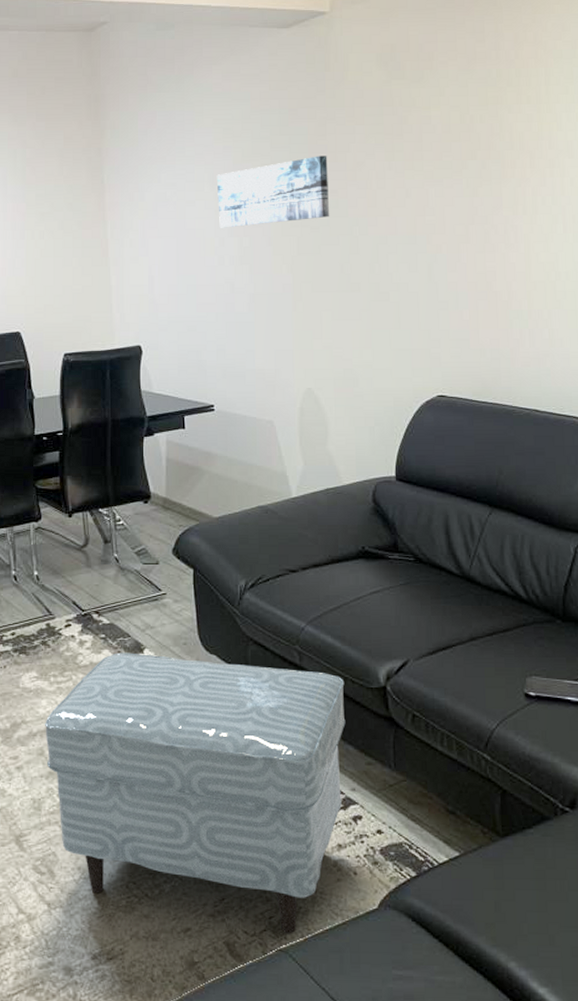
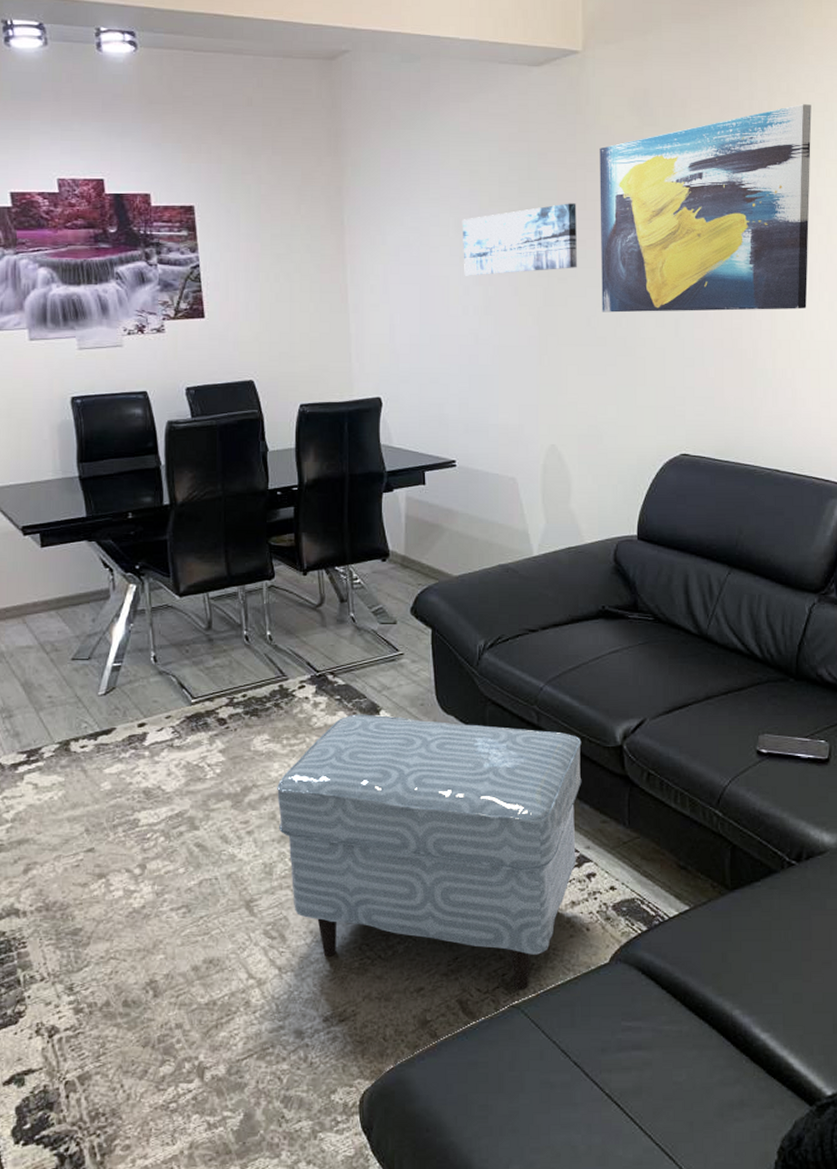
wall art: none [348,52,561,259] -> present [599,104,812,313]

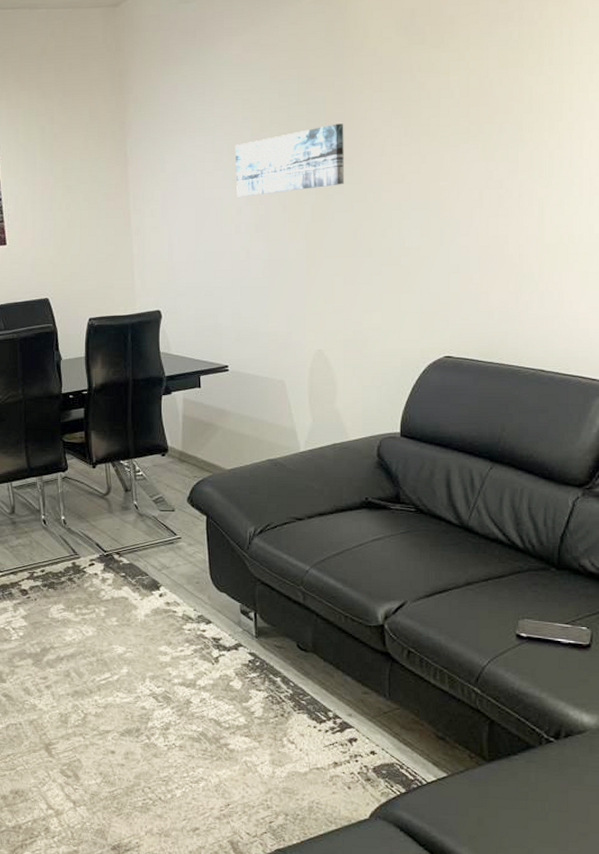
footstool: present [276,714,582,991] -> none [70,589,345,837]
wall art: present [599,104,812,313] -> none [366,10,585,225]

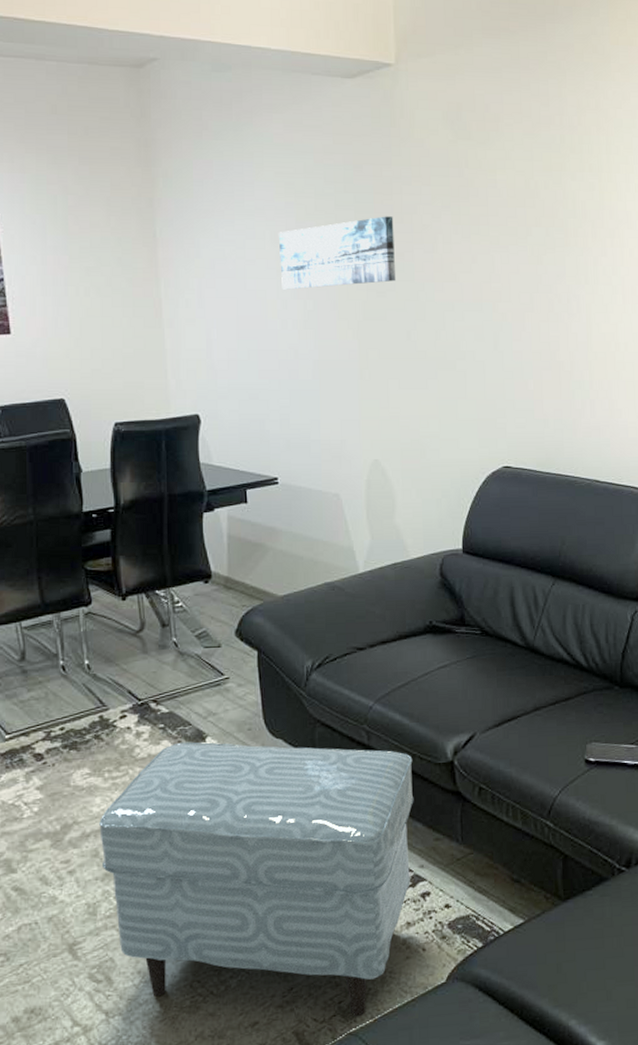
footstool: none [70,589,345,837] -> present [98,742,414,1017]

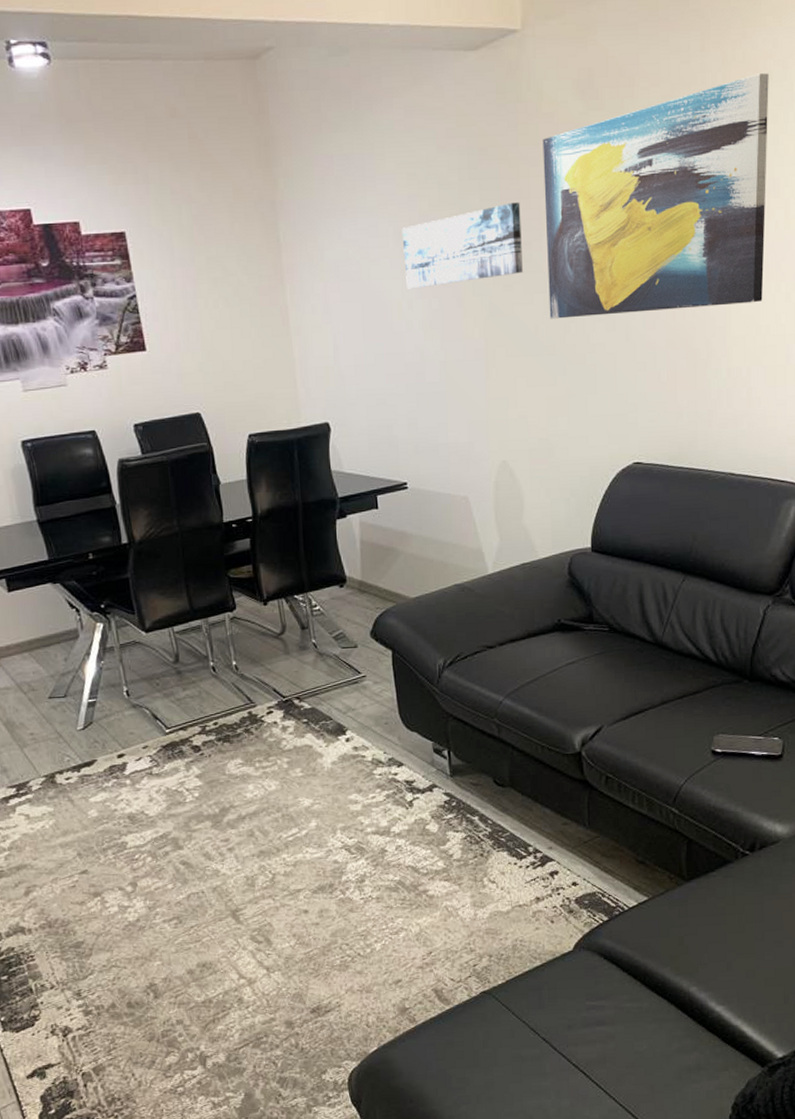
footstool: present [98,742,414,1017] -> none [252,735,543,978]
wall art: none [414,120,621,326] -> present [542,73,769,319]

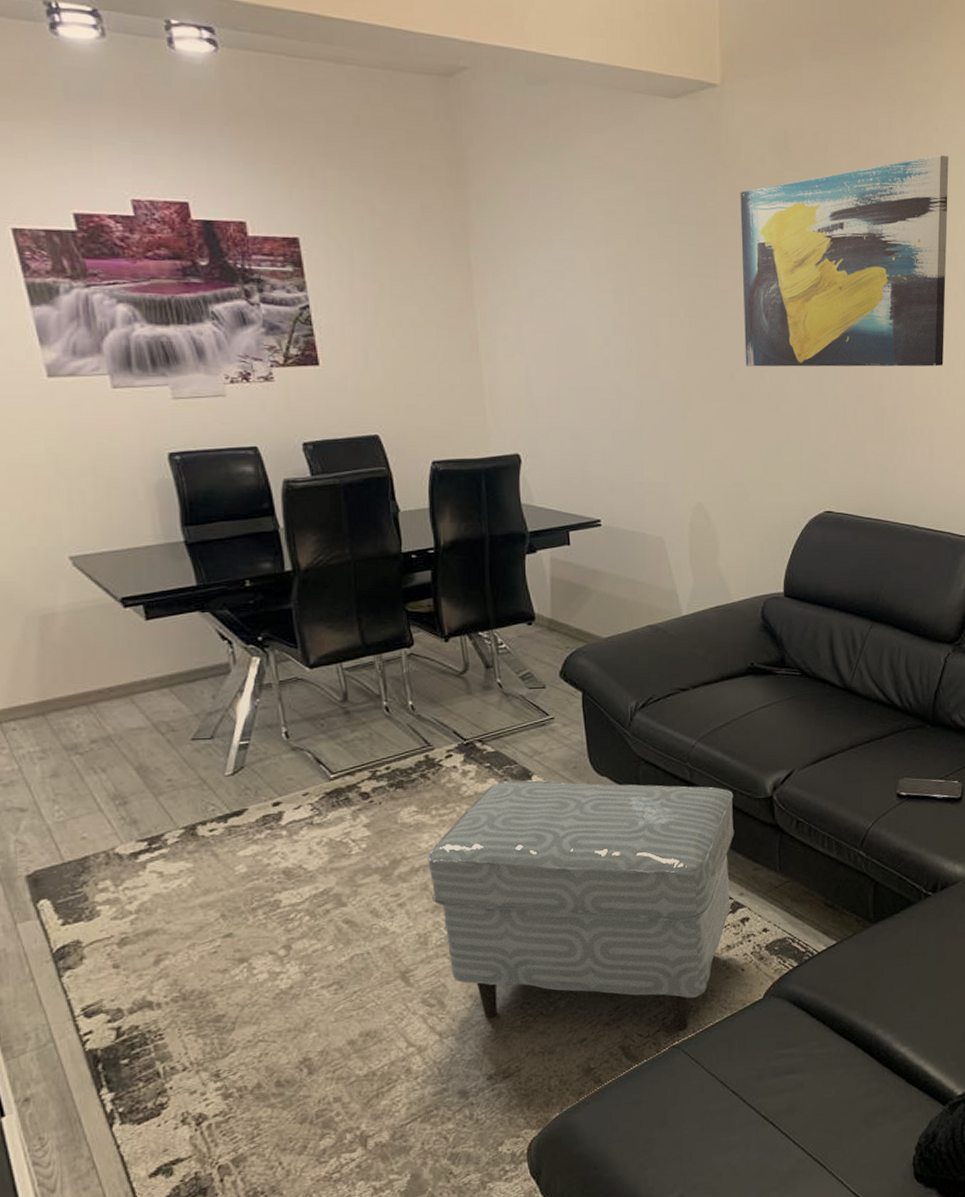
footstool: none [252,735,543,978] -> present [427,780,735,1032]
wall art: present [401,202,524,289] -> none [599,250,721,325]

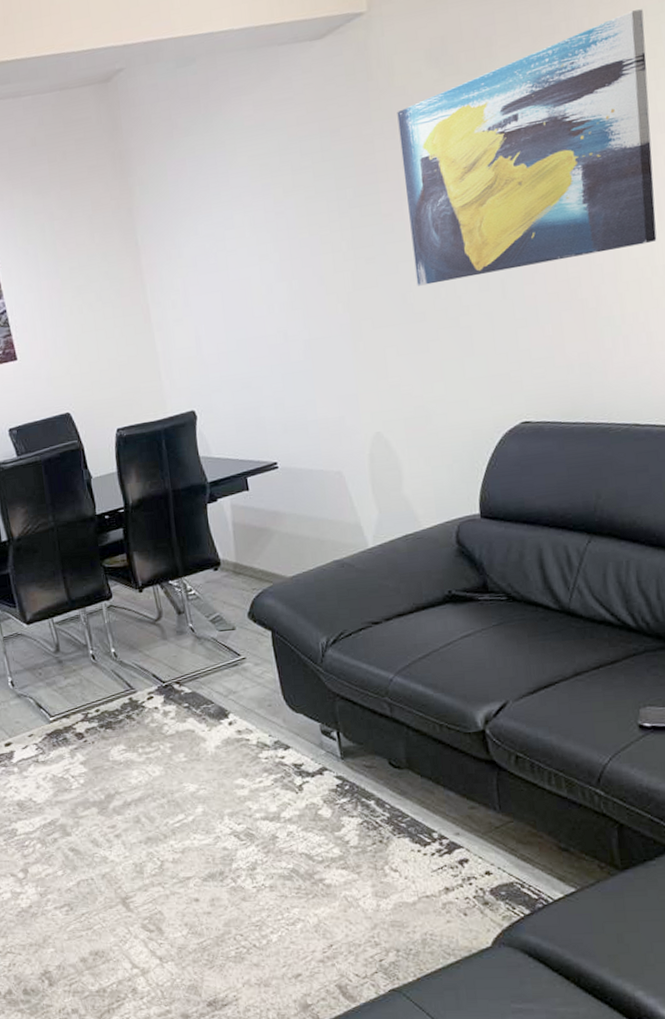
footstool: present [427,780,735,1032] -> none [137,718,446,975]

